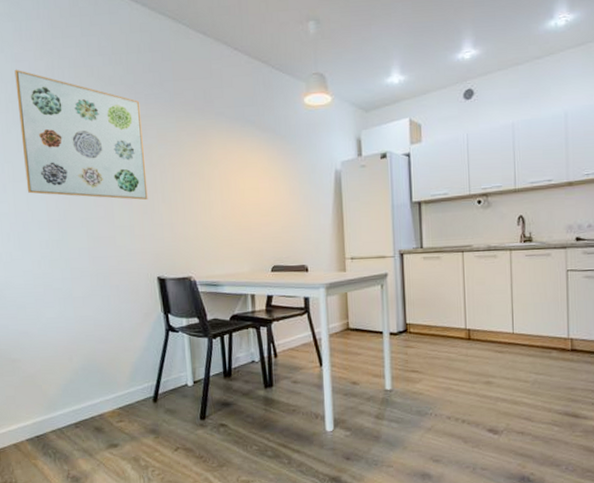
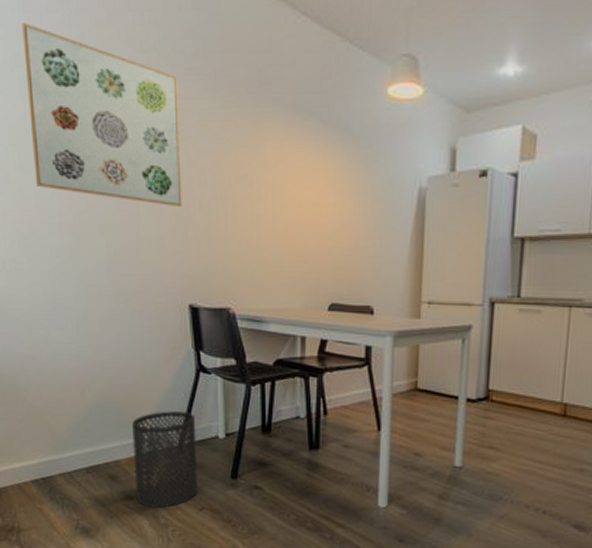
trash can: none [113,366,172,452] -> present [132,411,199,508]

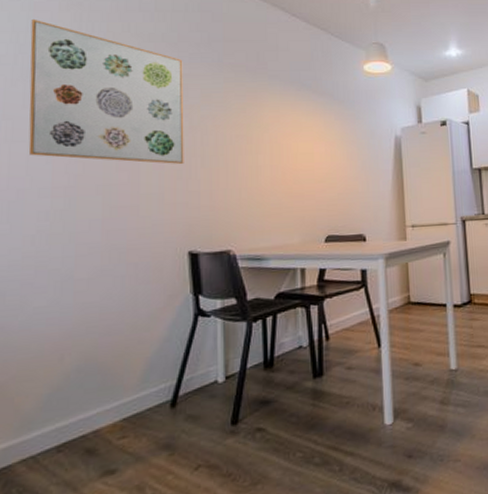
trash can: present [132,411,199,508] -> none [118,360,194,479]

